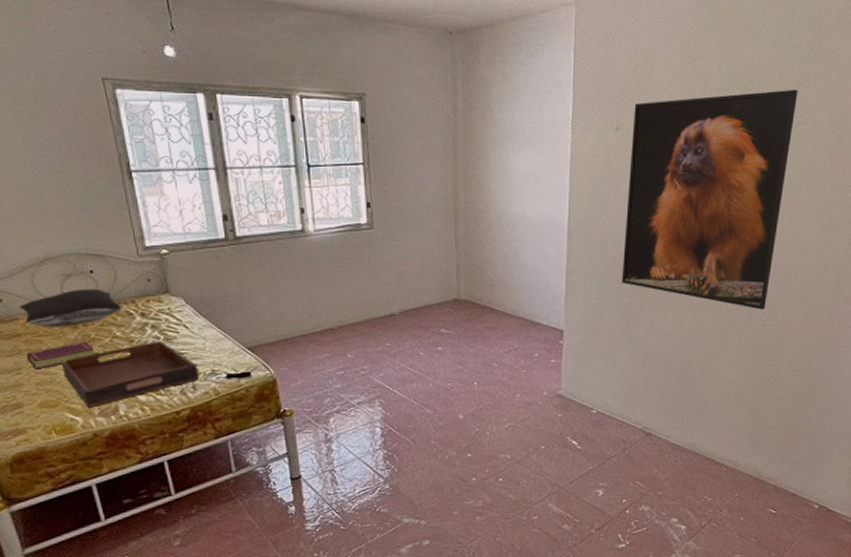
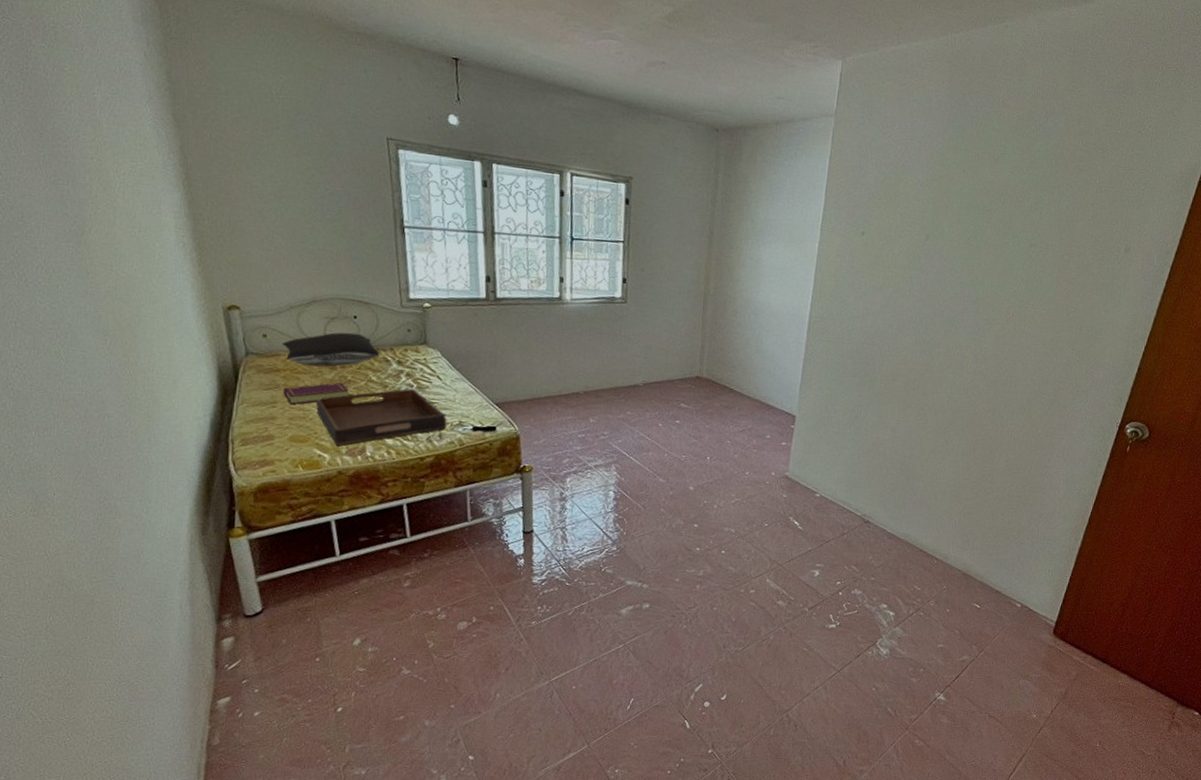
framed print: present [622,89,798,310] -> none [854,211,1032,415]

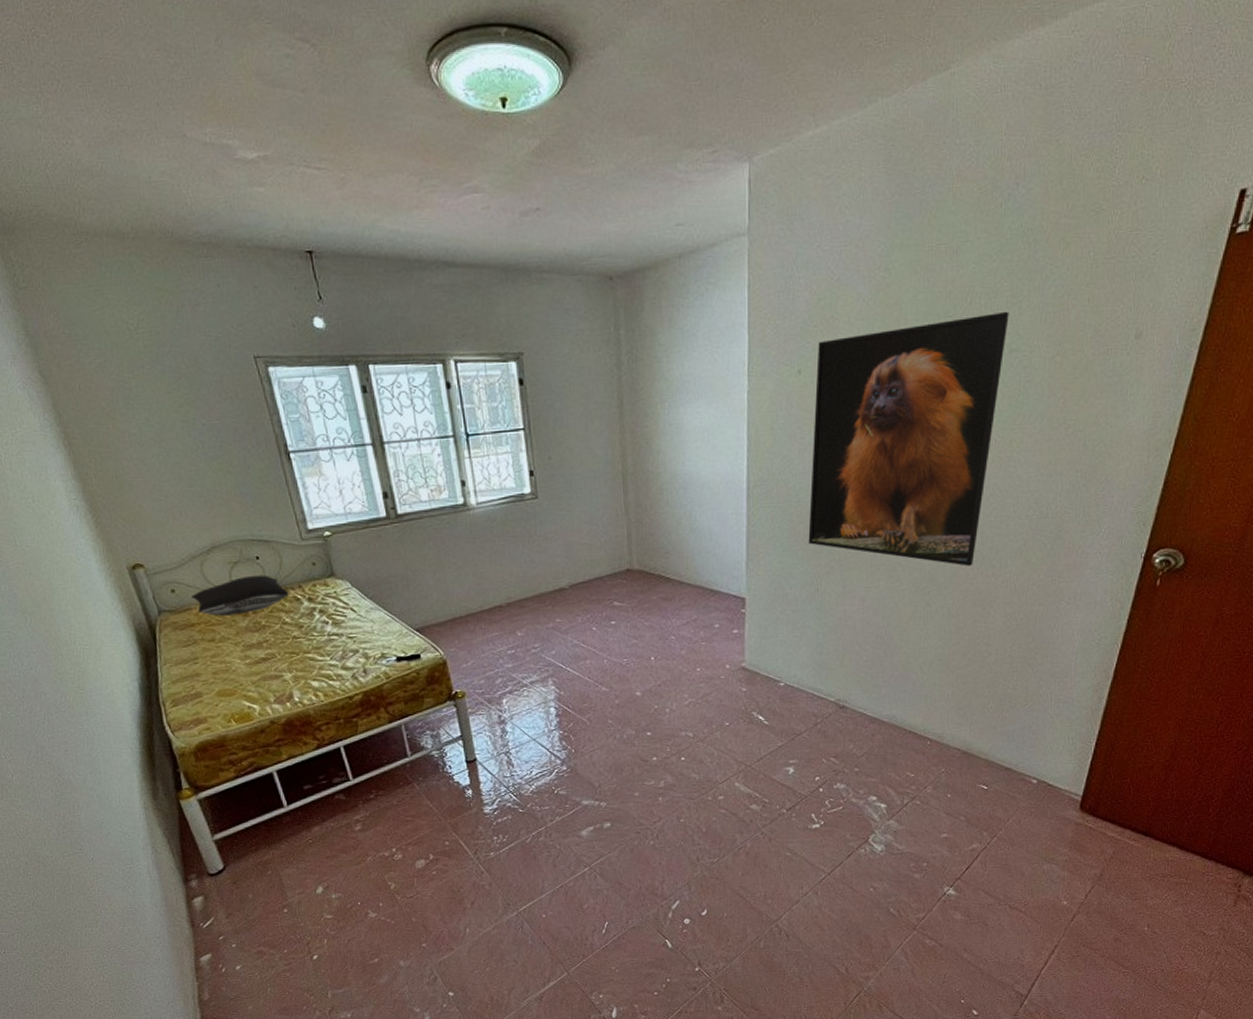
book: present [283,382,349,405] -> none [202,628,266,659]
serving tray: present [315,388,447,446] -> none [234,625,370,696]
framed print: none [854,211,1032,415] -> present [808,311,1009,566]

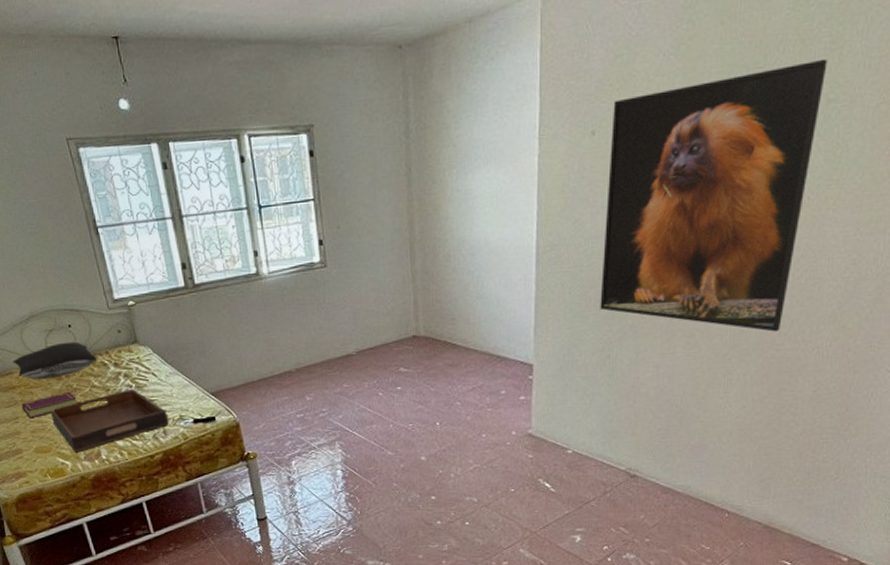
book: none [202,628,266,659] -> present [22,391,77,419]
serving tray: none [234,625,370,696] -> present [50,388,169,453]

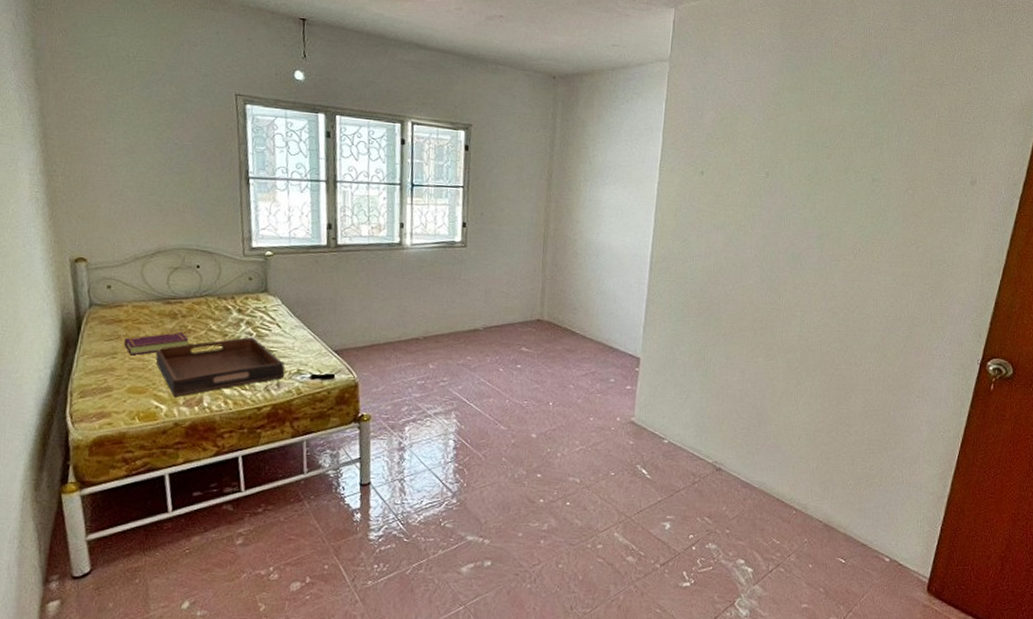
pillow: present [13,341,98,380] -> none [126,281,221,317]
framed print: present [600,58,828,332] -> none [699,149,873,354]

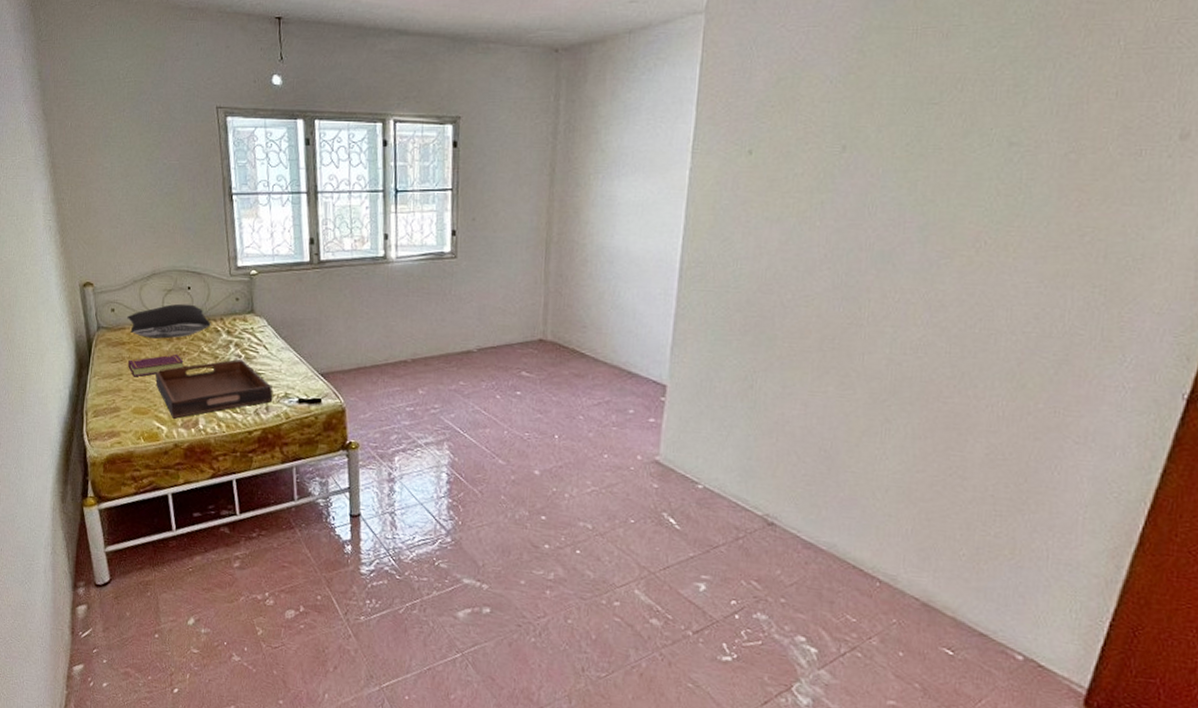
pillow: none [126,281,221,317] -> present [127,303,211,339]

